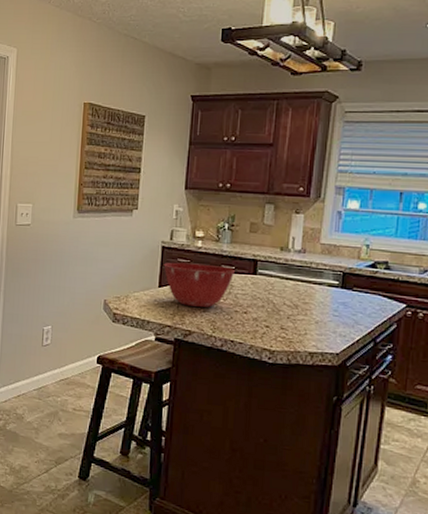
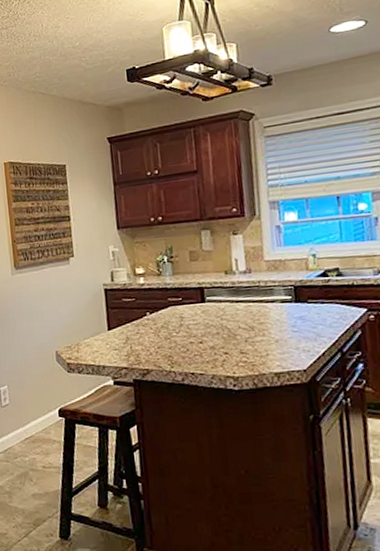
mixing bowl: present [164,262,236,307] -> none [109,299,184,345]

